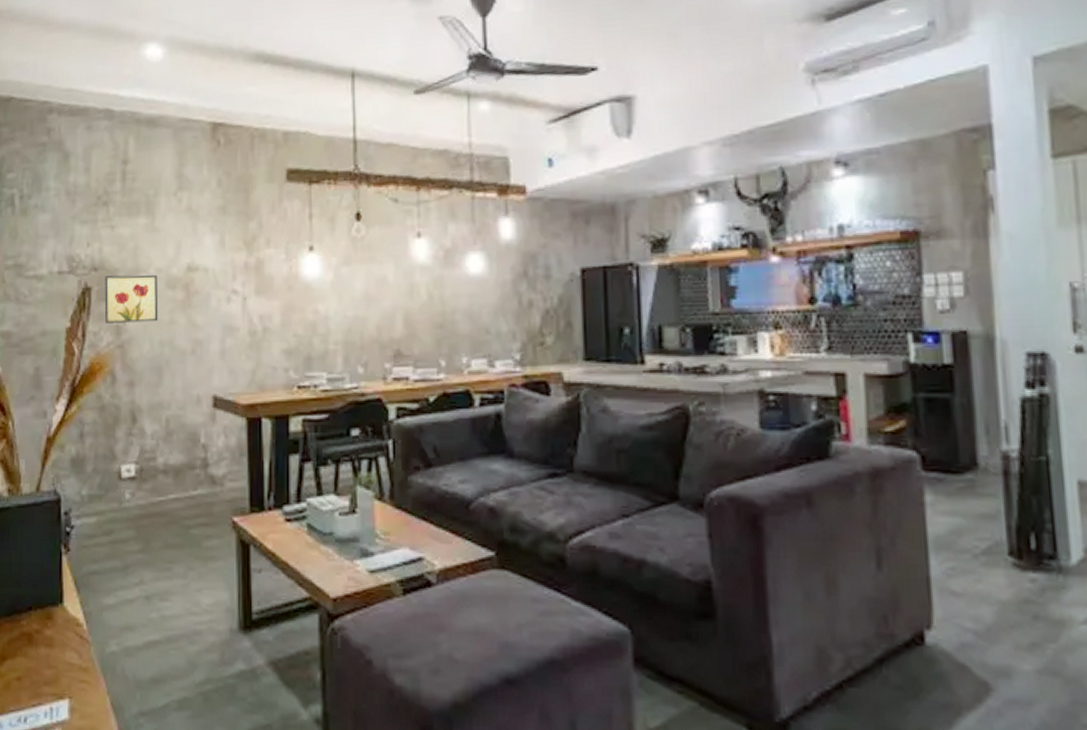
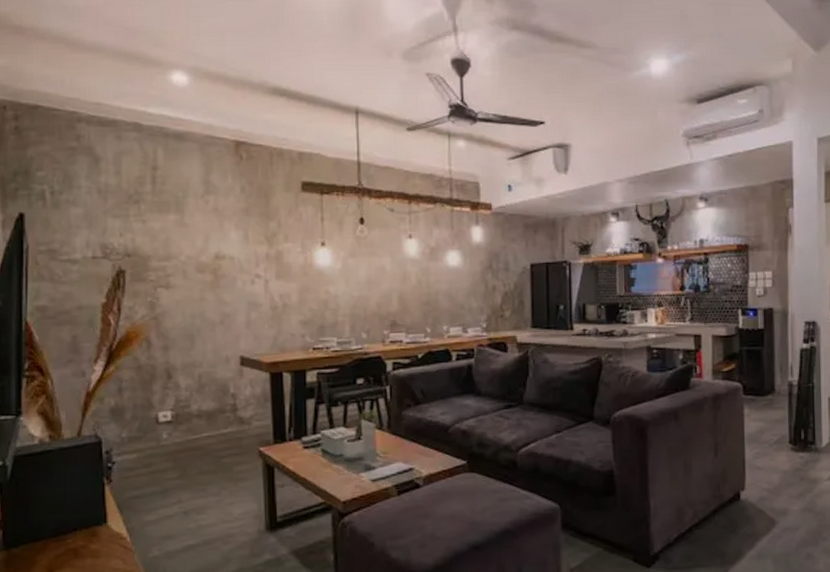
wall art: present [104,274,159,323] -> none [138,261,190,300]

